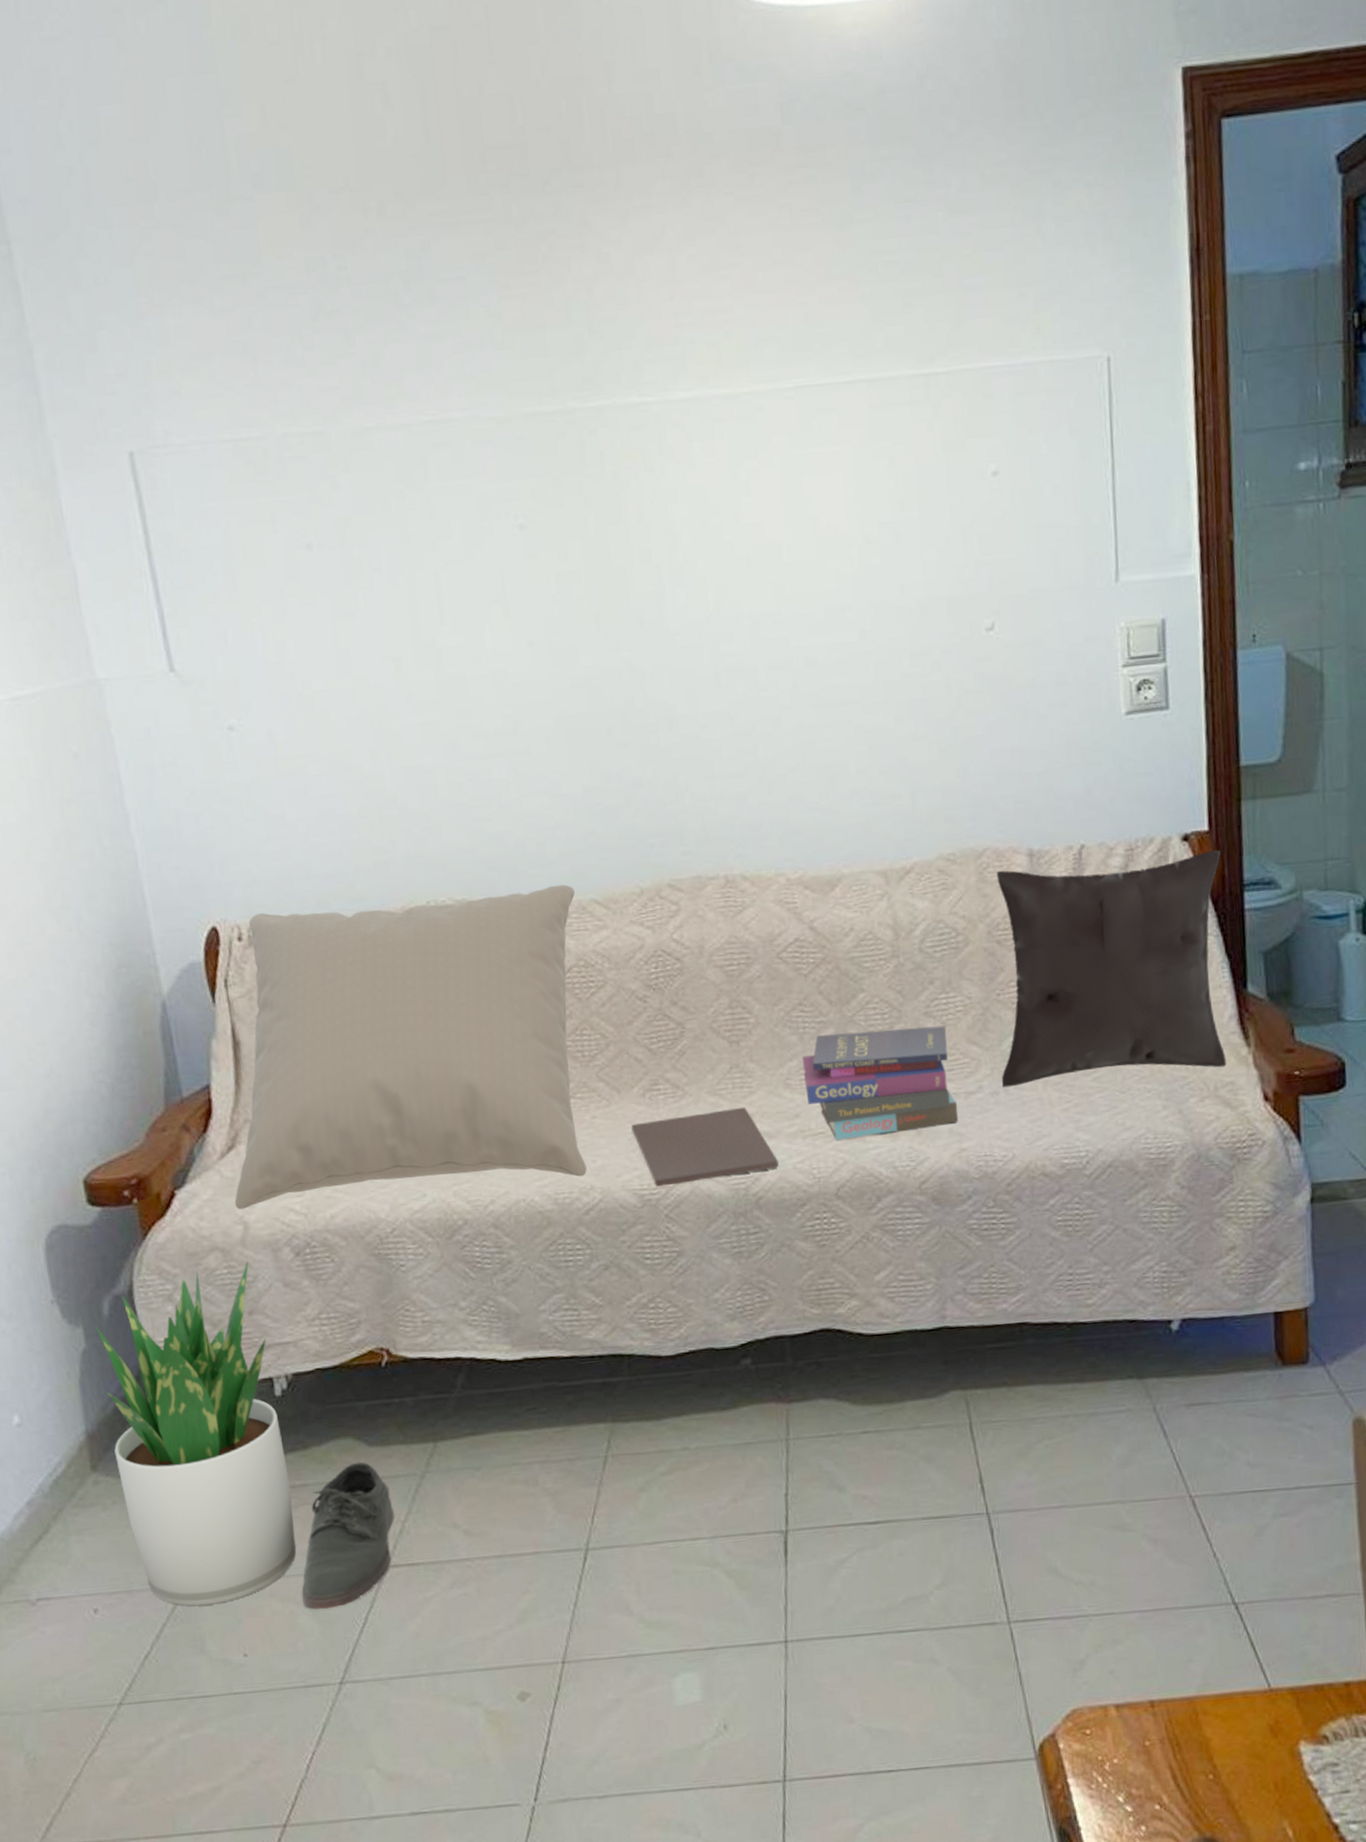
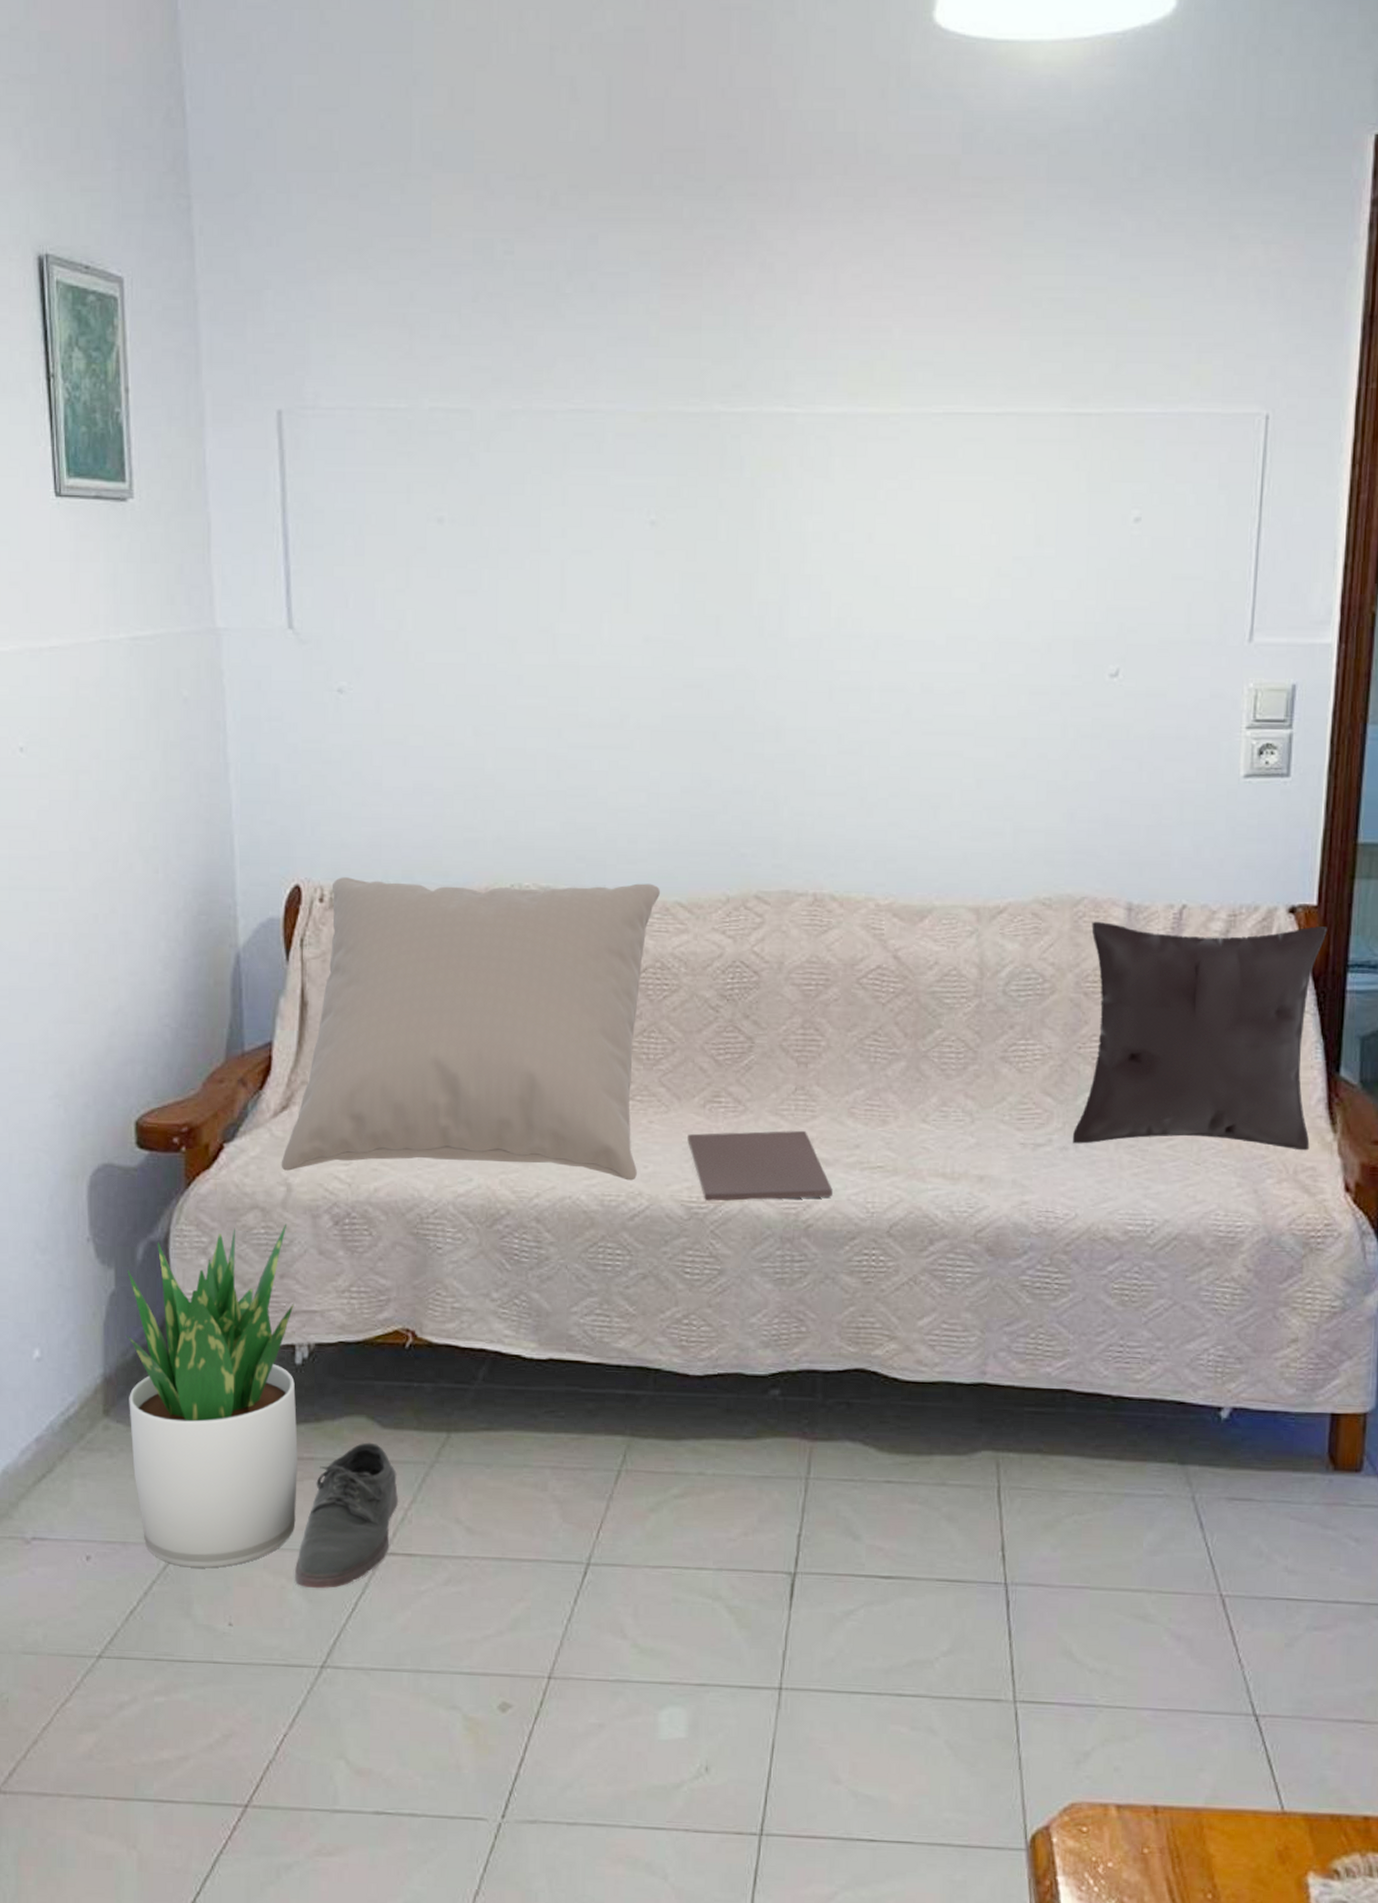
books: present [801,1025,958,1141] -> none [869,1067,1024,1177]

